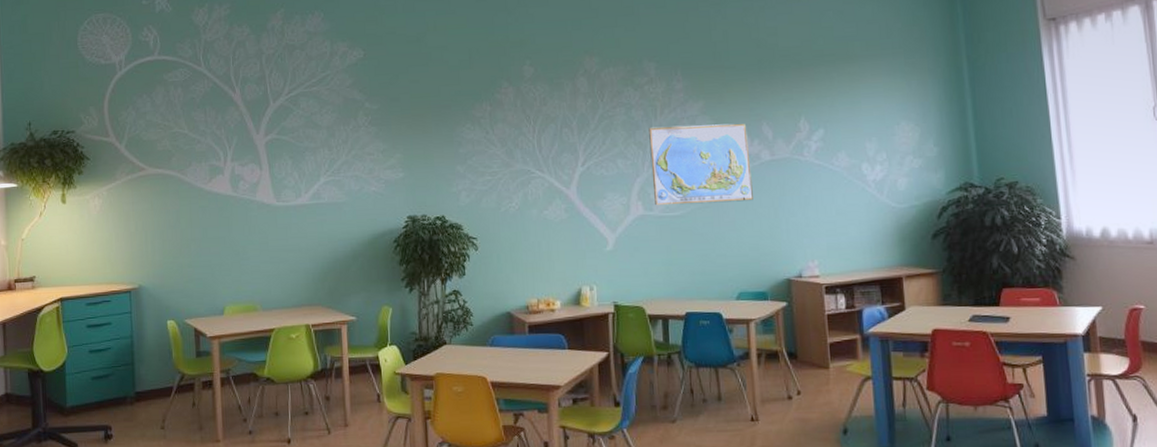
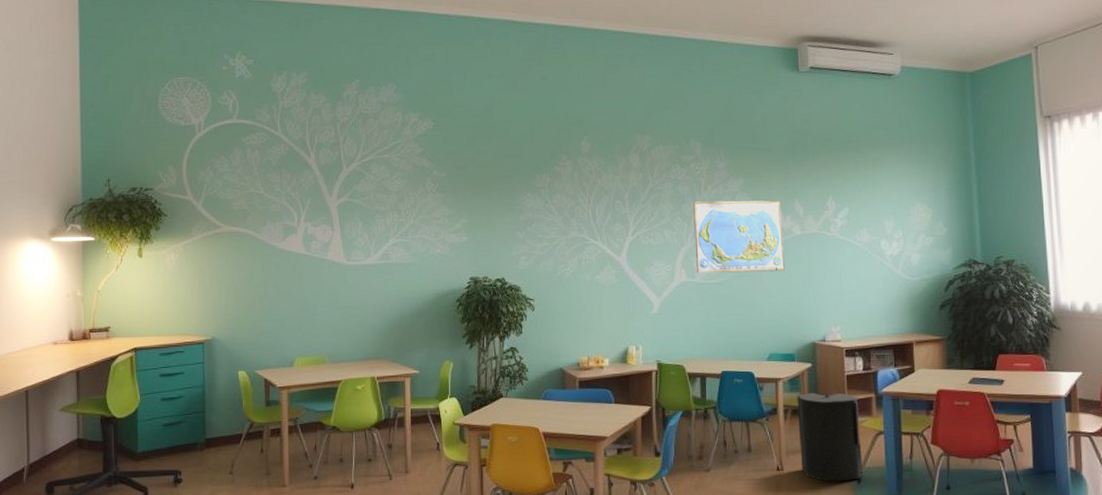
trash can: none [771,332,849,433] -> present [797,390,863,482]

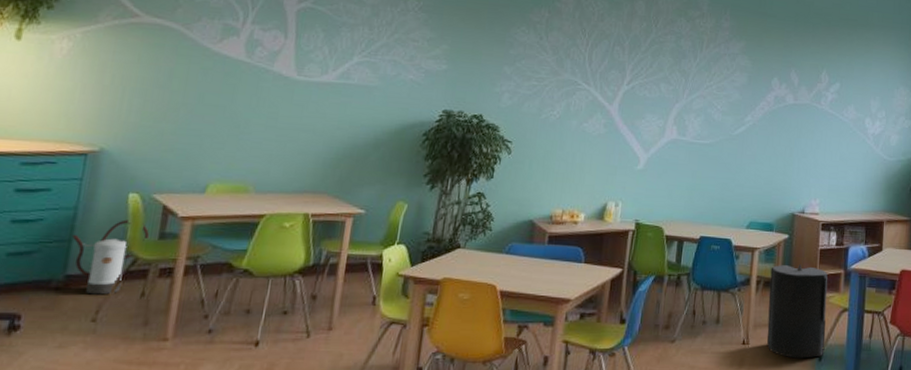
watering can: none [205,392,258,453] -> present [72,219,149,295]
world map: present [693,200,785,274] -> none [688,58,778,139]

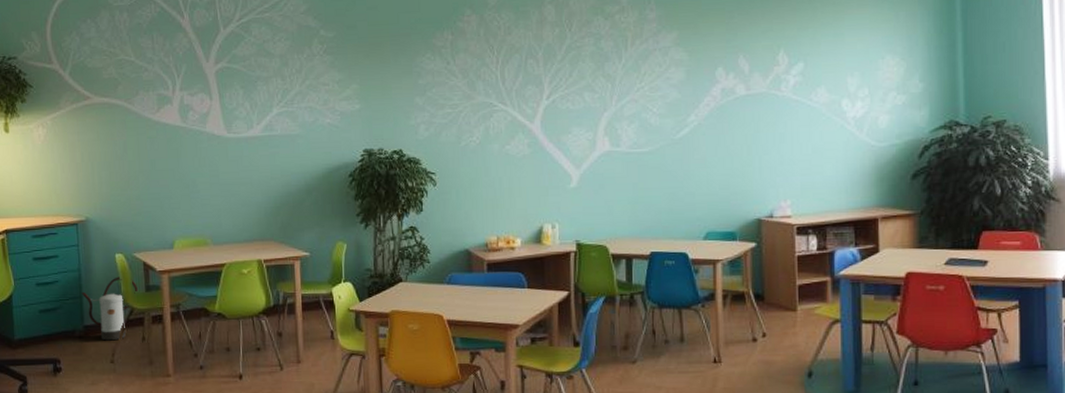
trash can: present [766,263,828,359] -> none [738,273,815,376]

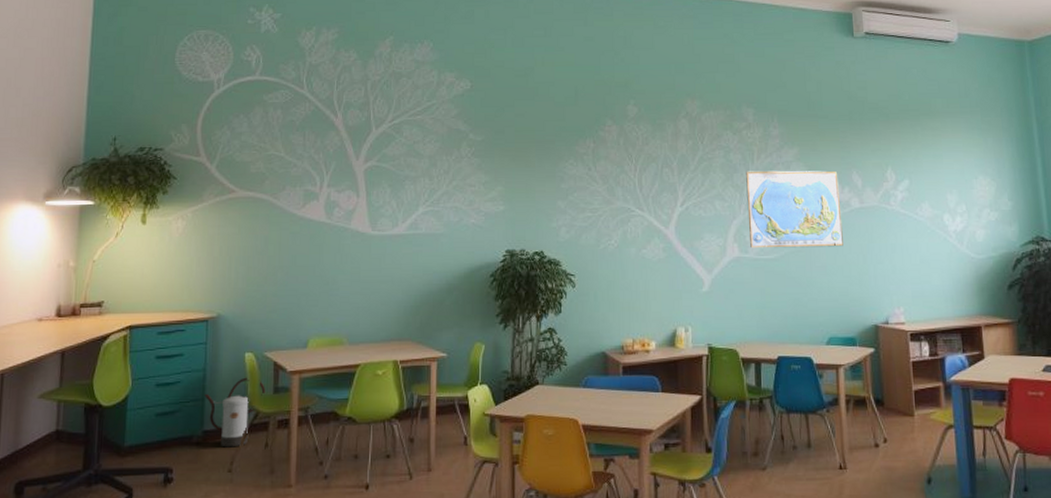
world map: none [618,56,726,142] -> present [746,170,843,249]

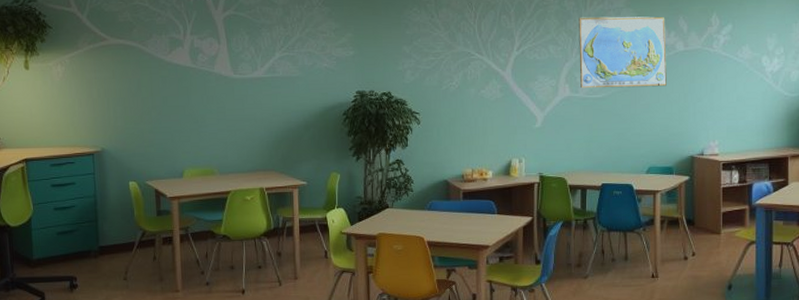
watering can: present [204,377,265,448] -> none [97,202,149,260]

